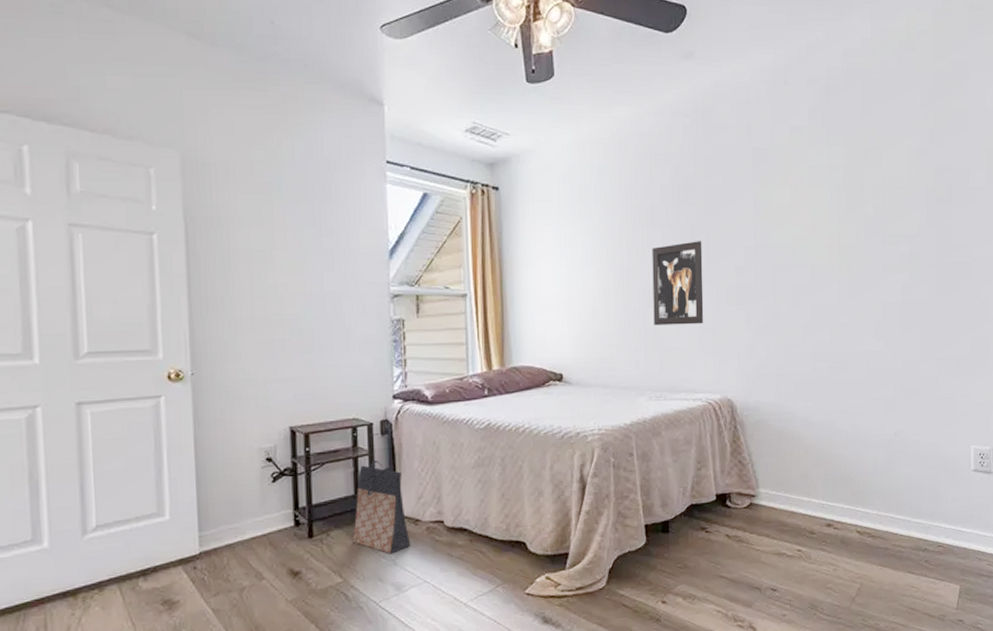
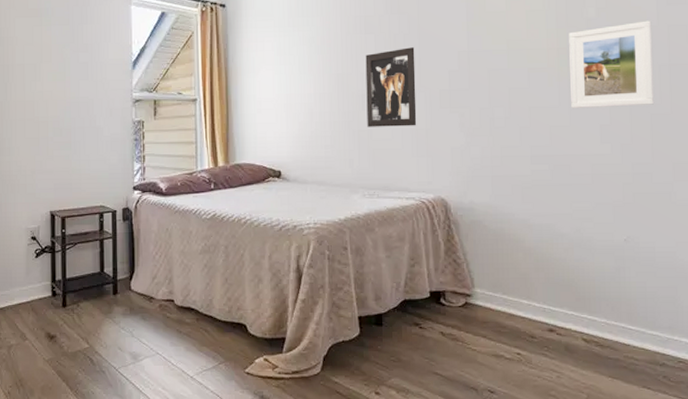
bag: present [352,460,411,554] -> none [97,243,146,327]
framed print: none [849,220,923,307] -> present [569,20,655,109]

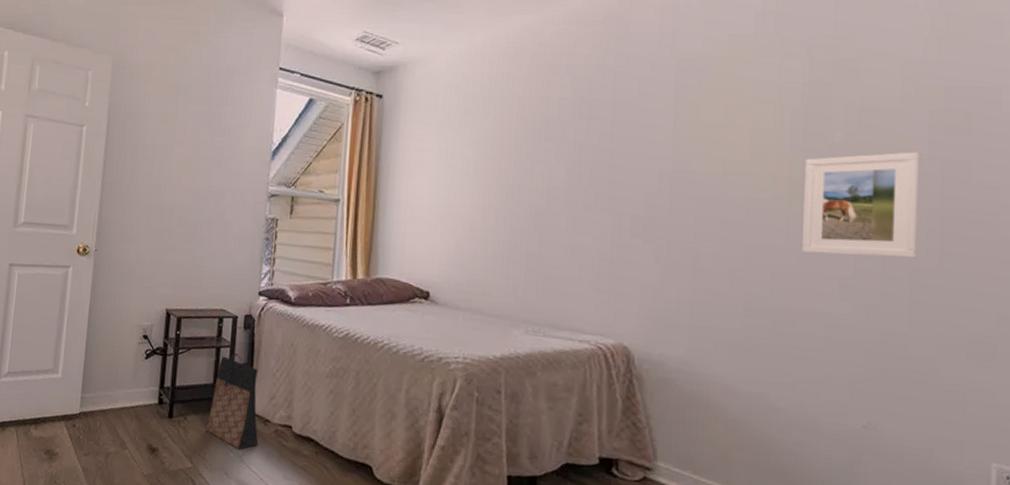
bag: none [97,243,146,327] -> present [205,353,259,450]
wall art: present [365,47,417,127] -> none [538,161,605,255]

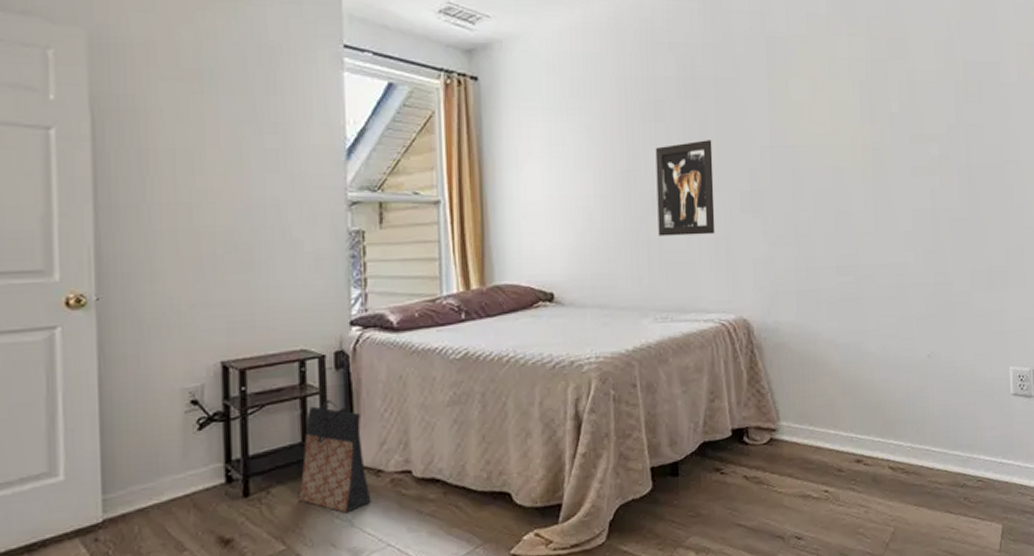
wall art: none [538,161,605,255] -> present [655,140,715,236]
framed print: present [802,151,921,259] -> none [873,118,954,214]

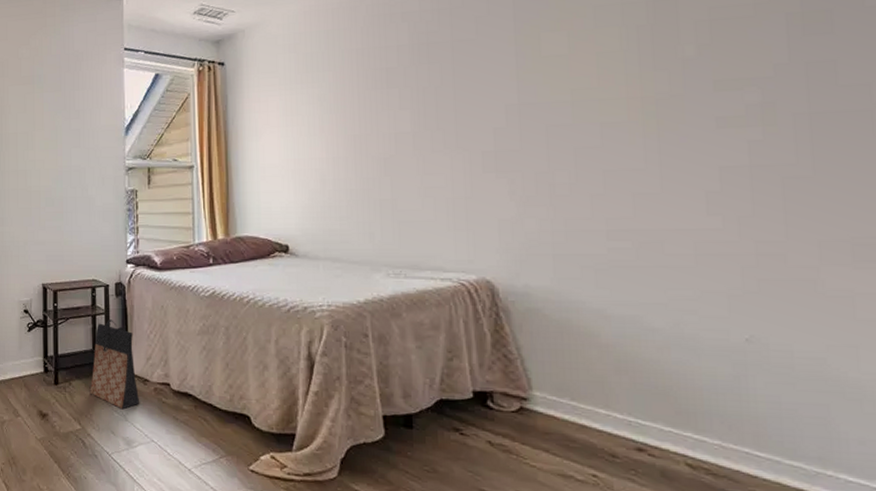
wall art: present [655,140,715,236] -> none [387,102,453,196]

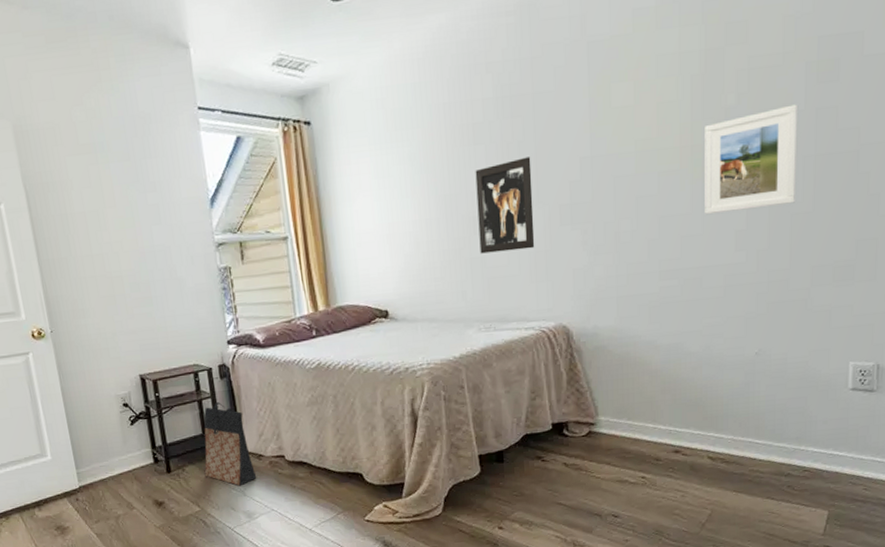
wall art: none [387,102,453,196] -> present [475,157,535,254]
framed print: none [657,57,787,172] -> present [705,104,799,215]

